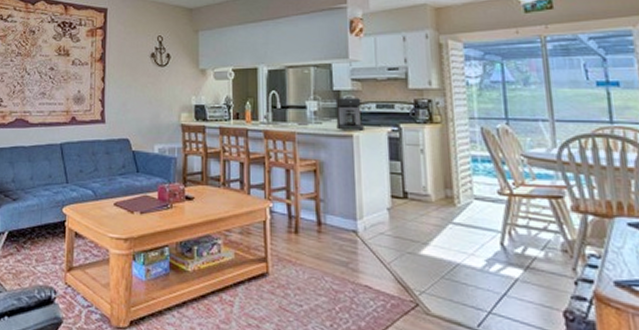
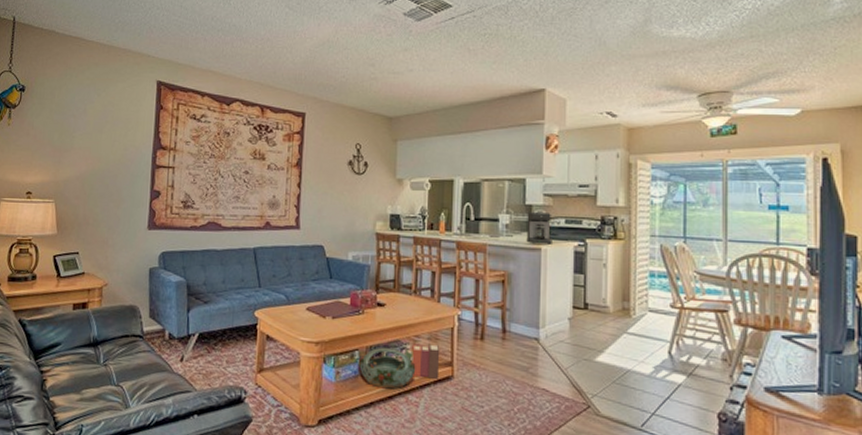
decorative basket: none [168,242,229,288] -> present [358,347,416,389]
books: none [209,238,254,276] -> present [397,344,440,379]

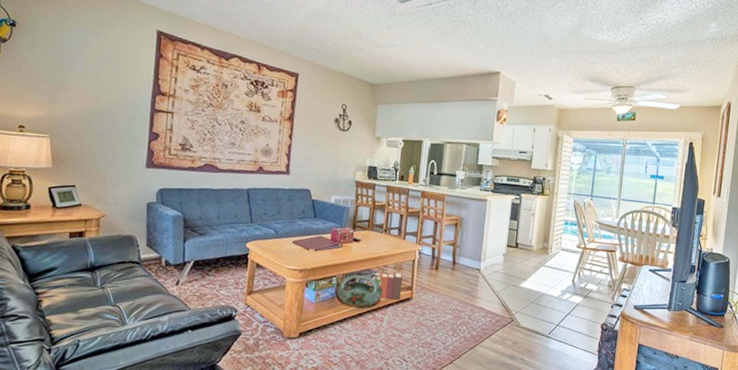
coffee maker: present [526,212,552,245] -> none [476,170,497,197]

